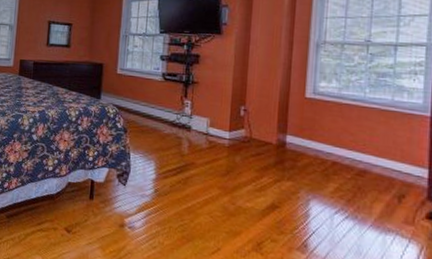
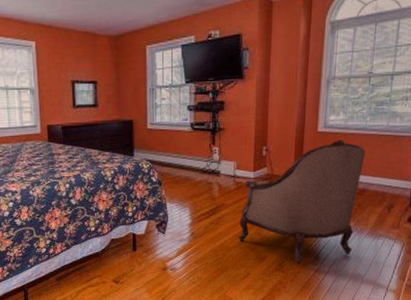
armchair: none [208,109,365,249] -> present [238,140,366,264]

